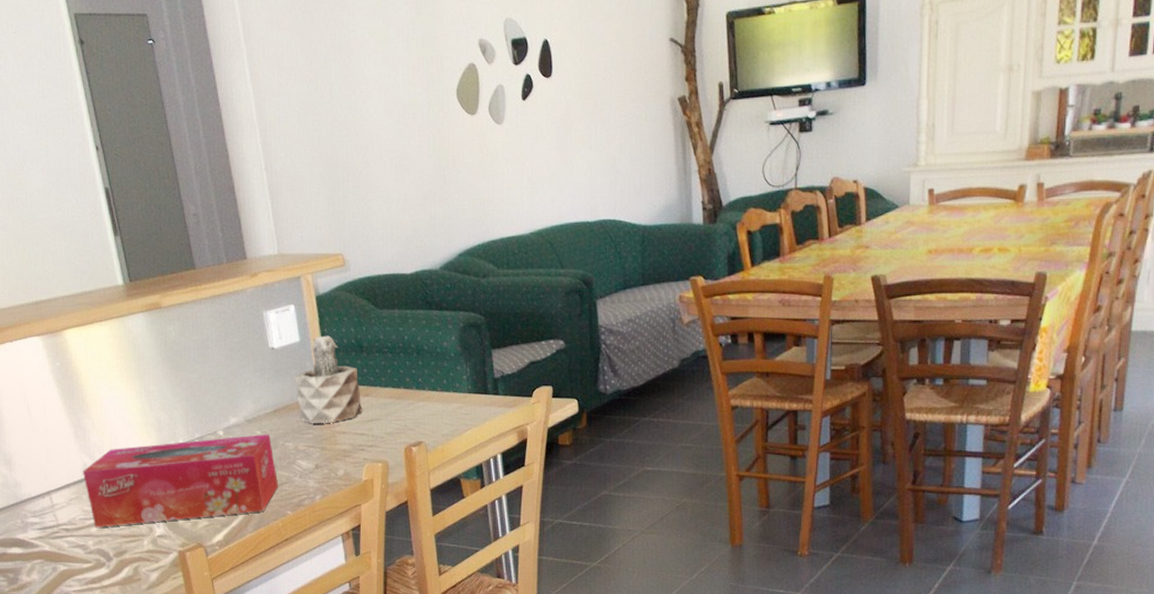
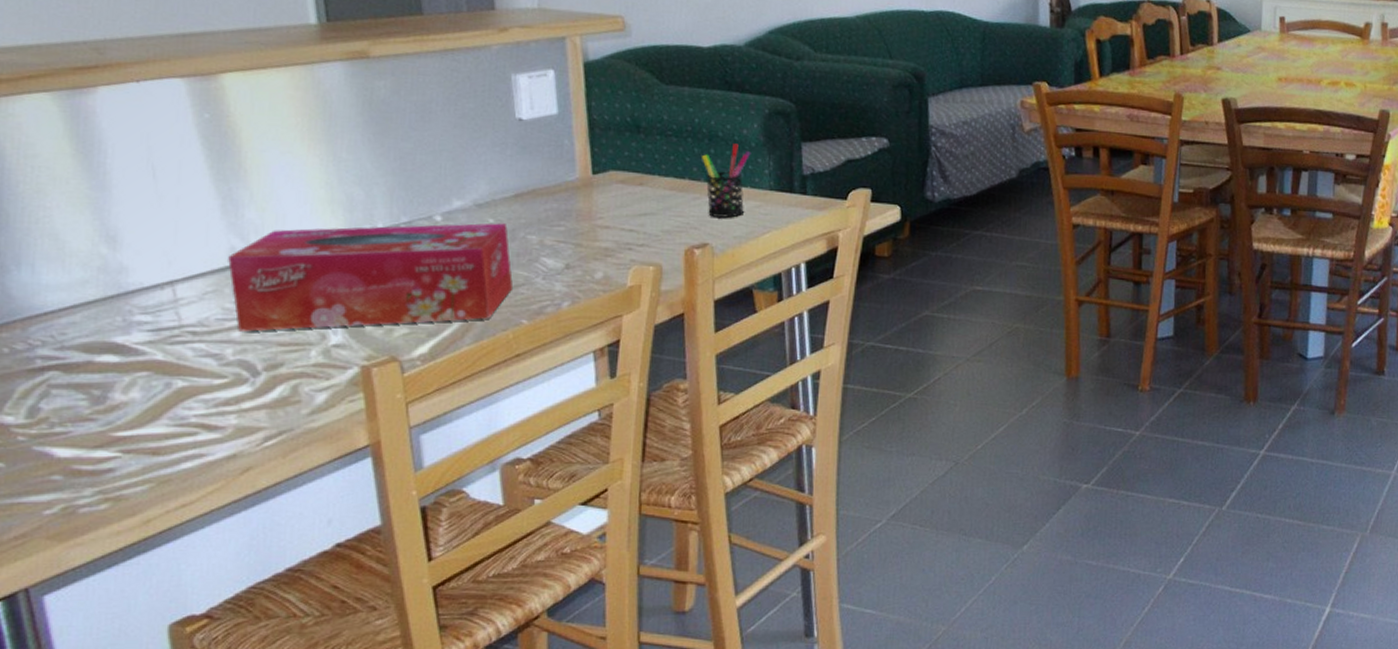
succulent plant: present [294,335,363,423] -> none [546,109,634,215]
pen holder: none [412,355,452,419] -> present [702,143,751,218]

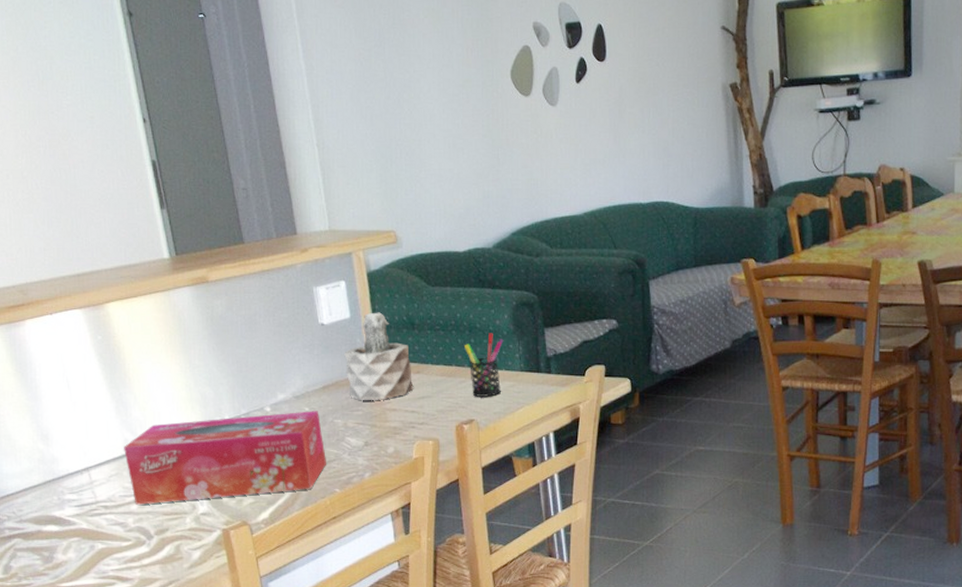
succulent plant: none [546,109,634,215] -> present [344,312,414,400]

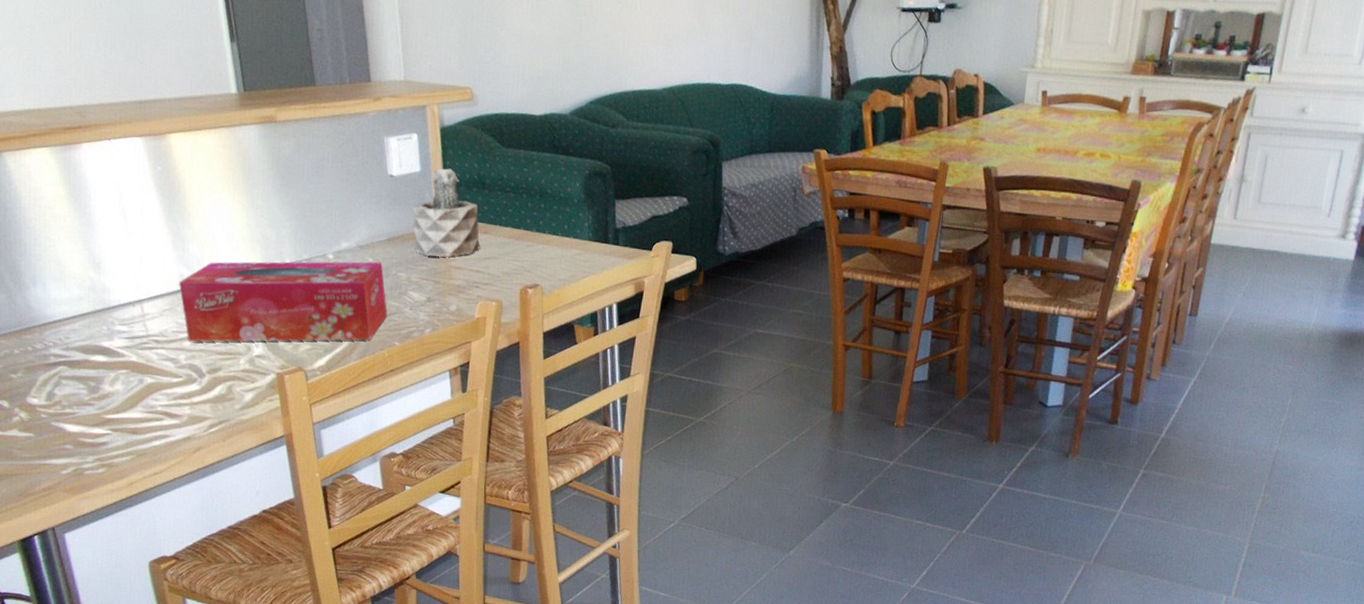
pen holder: present [465,333,504,397] -> none [534,199,574,263]

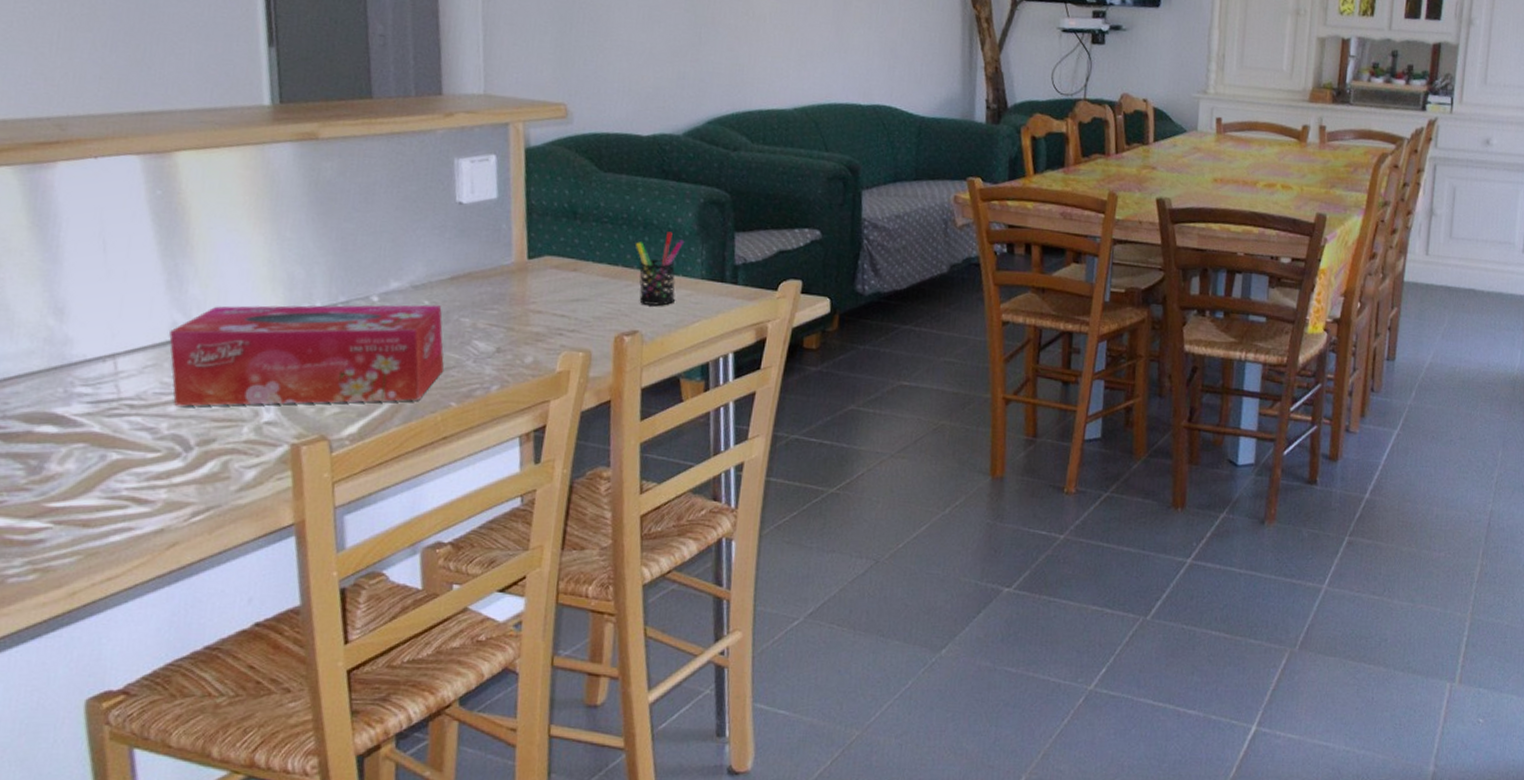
succulent plant: present [412,168,480,257] -> none [483,195,568,299]
pen holder: none [534,199,574,263] -> present [636,231,685,306]

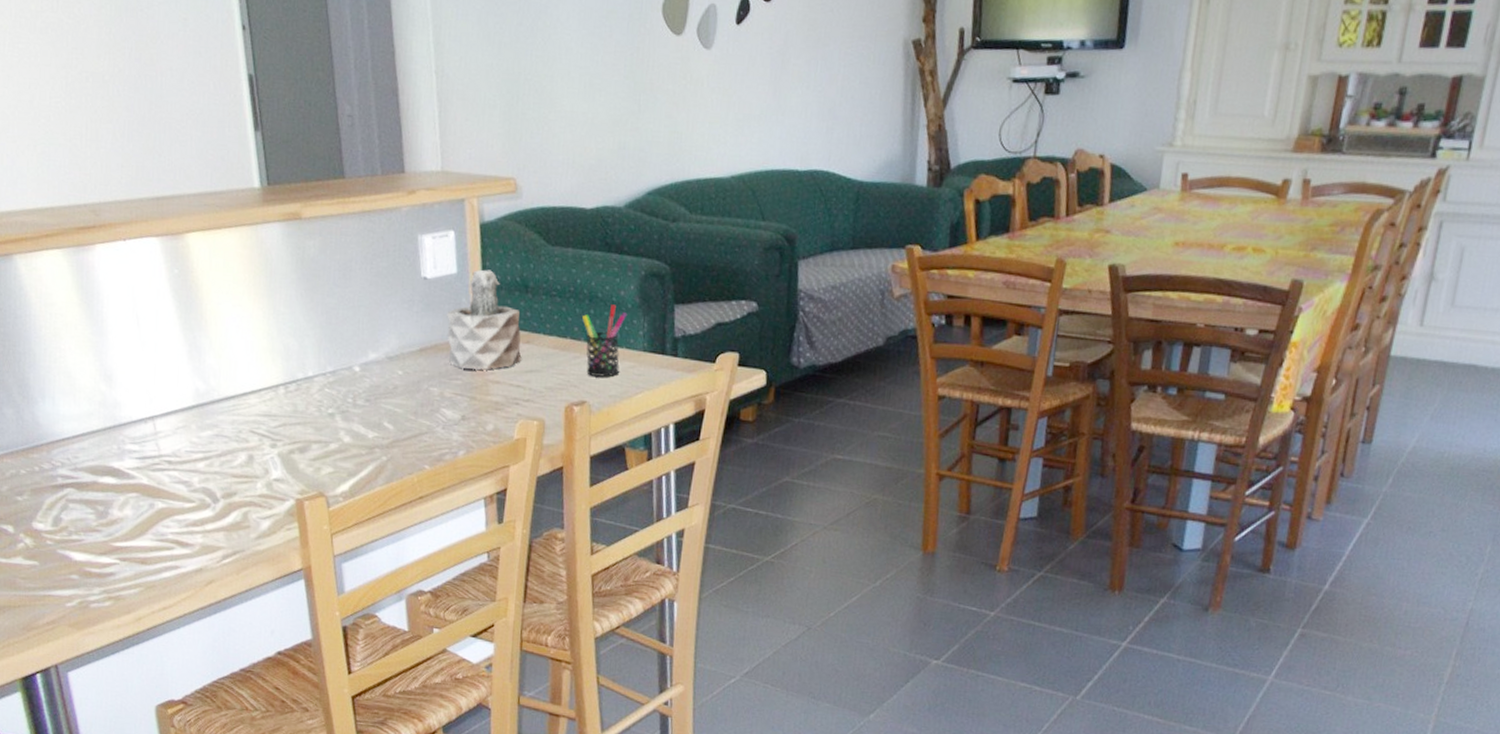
tissue box: present [169,305,444,407] -> none [194,374,417,464]
succulent plant: none [483,195,568,299] -> present [447,269,522,370]

